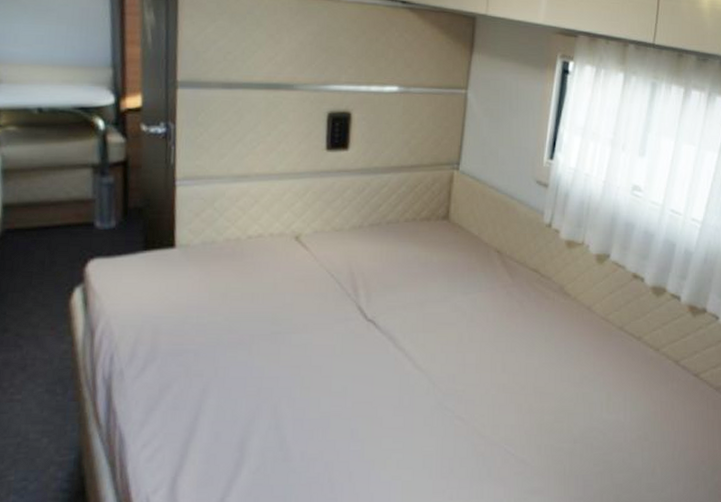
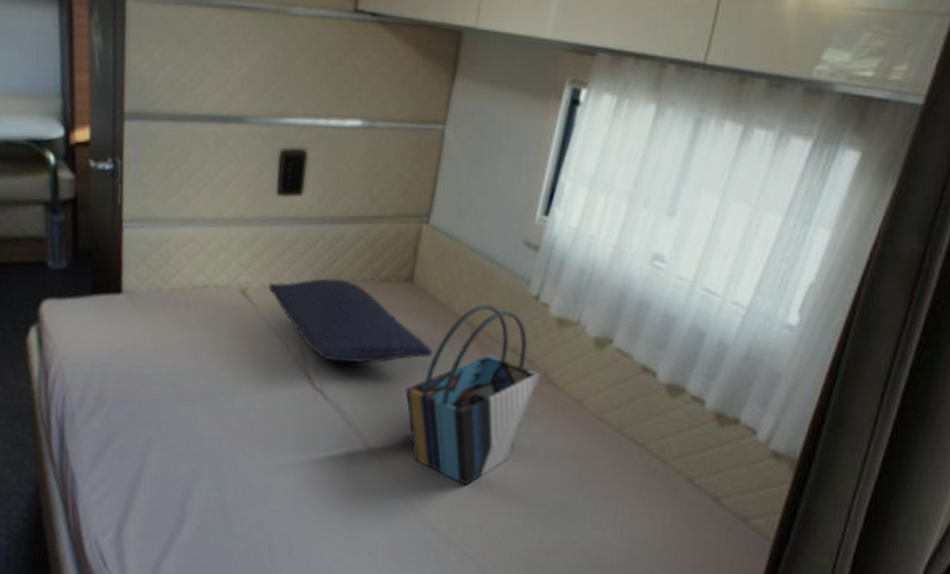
pillow: none [321,220,470,294] -> present [269,277,434,364]
tote bag: none [448,233,557,391] -> present [405,304,540,486]

